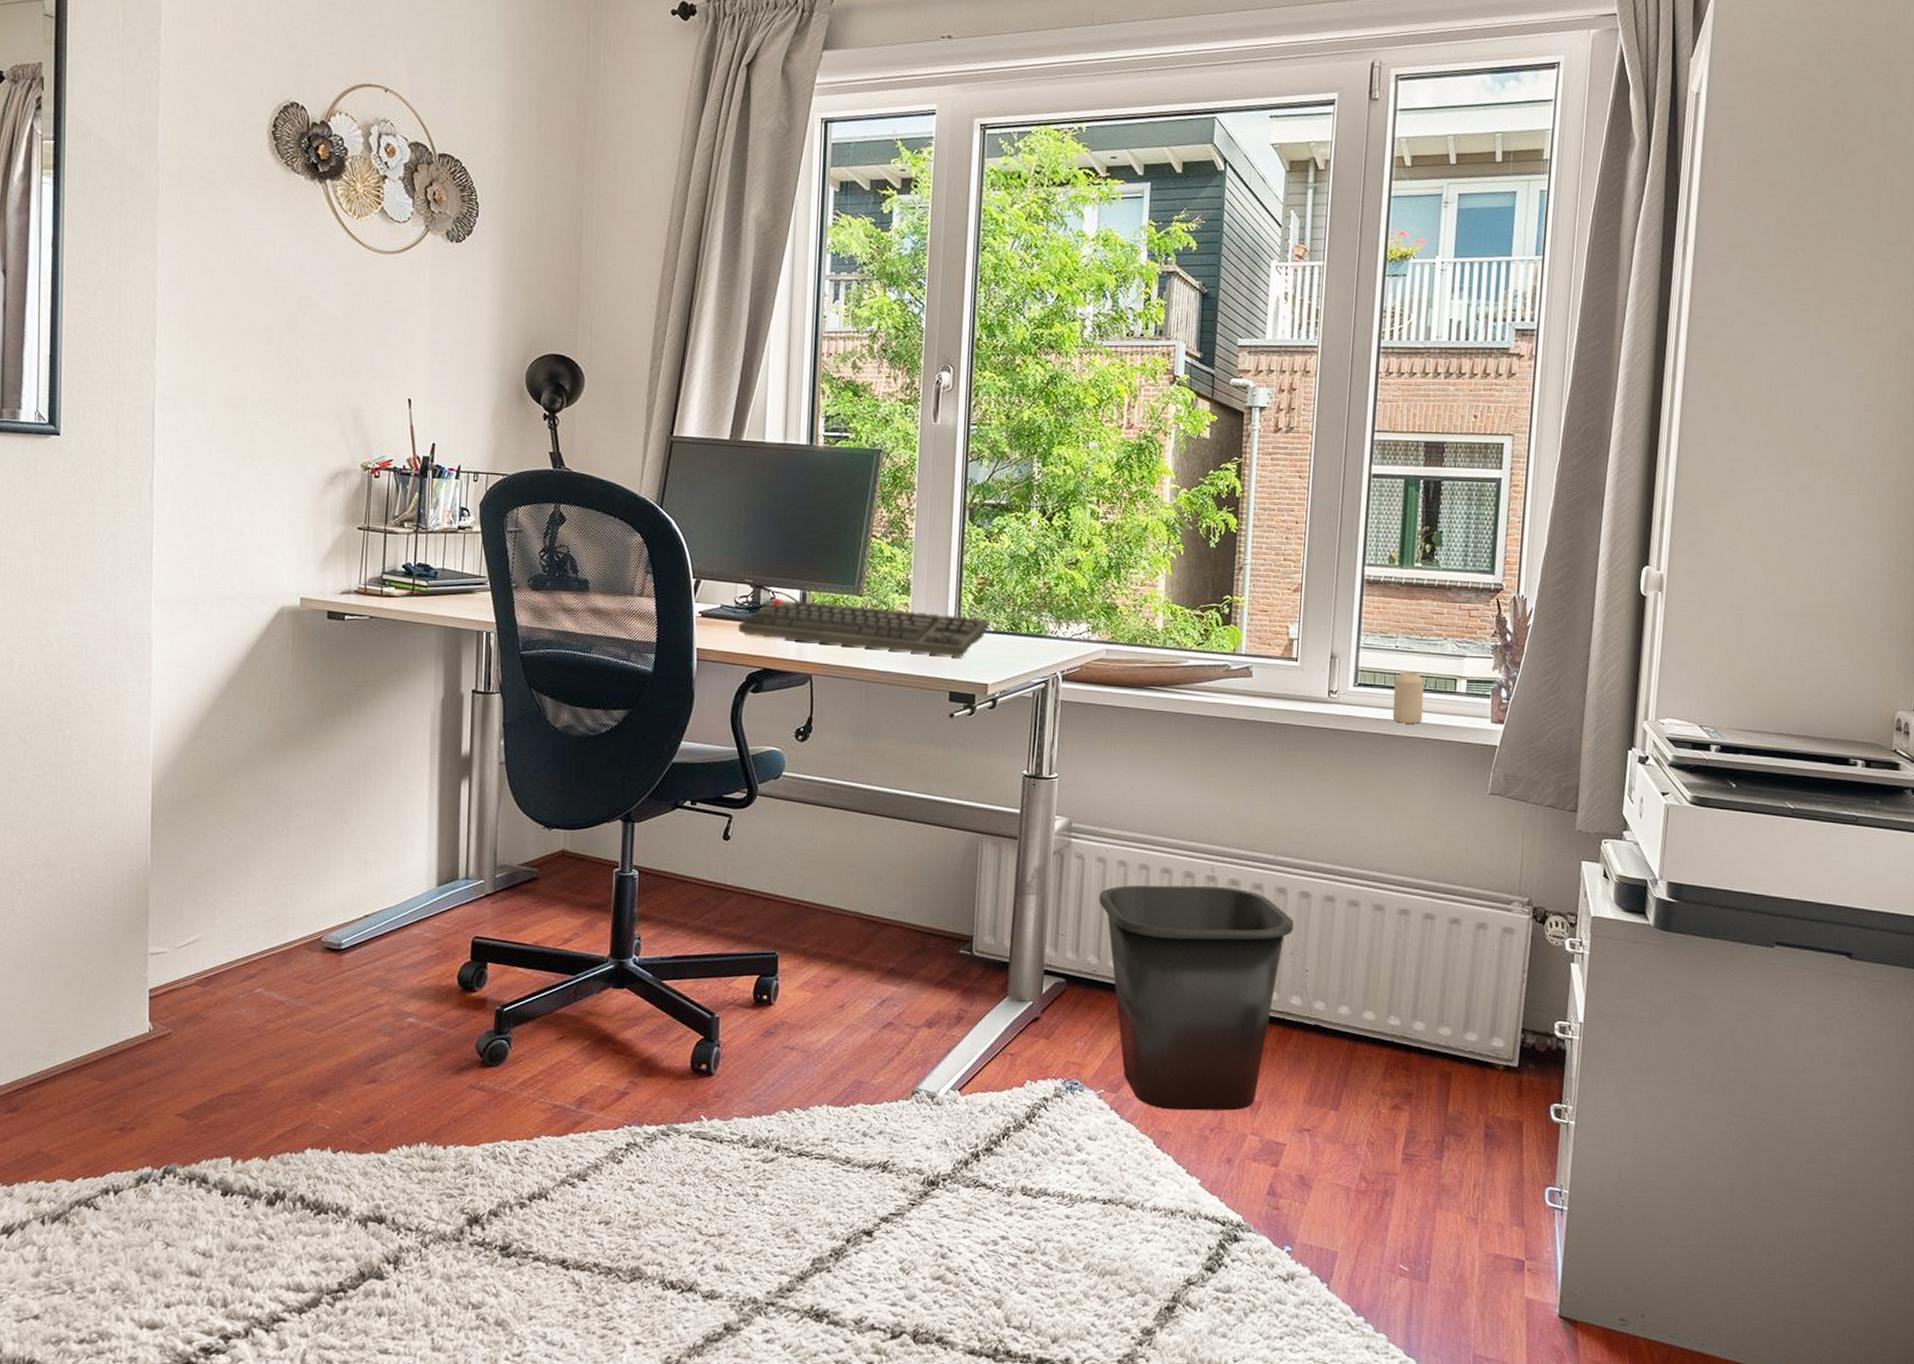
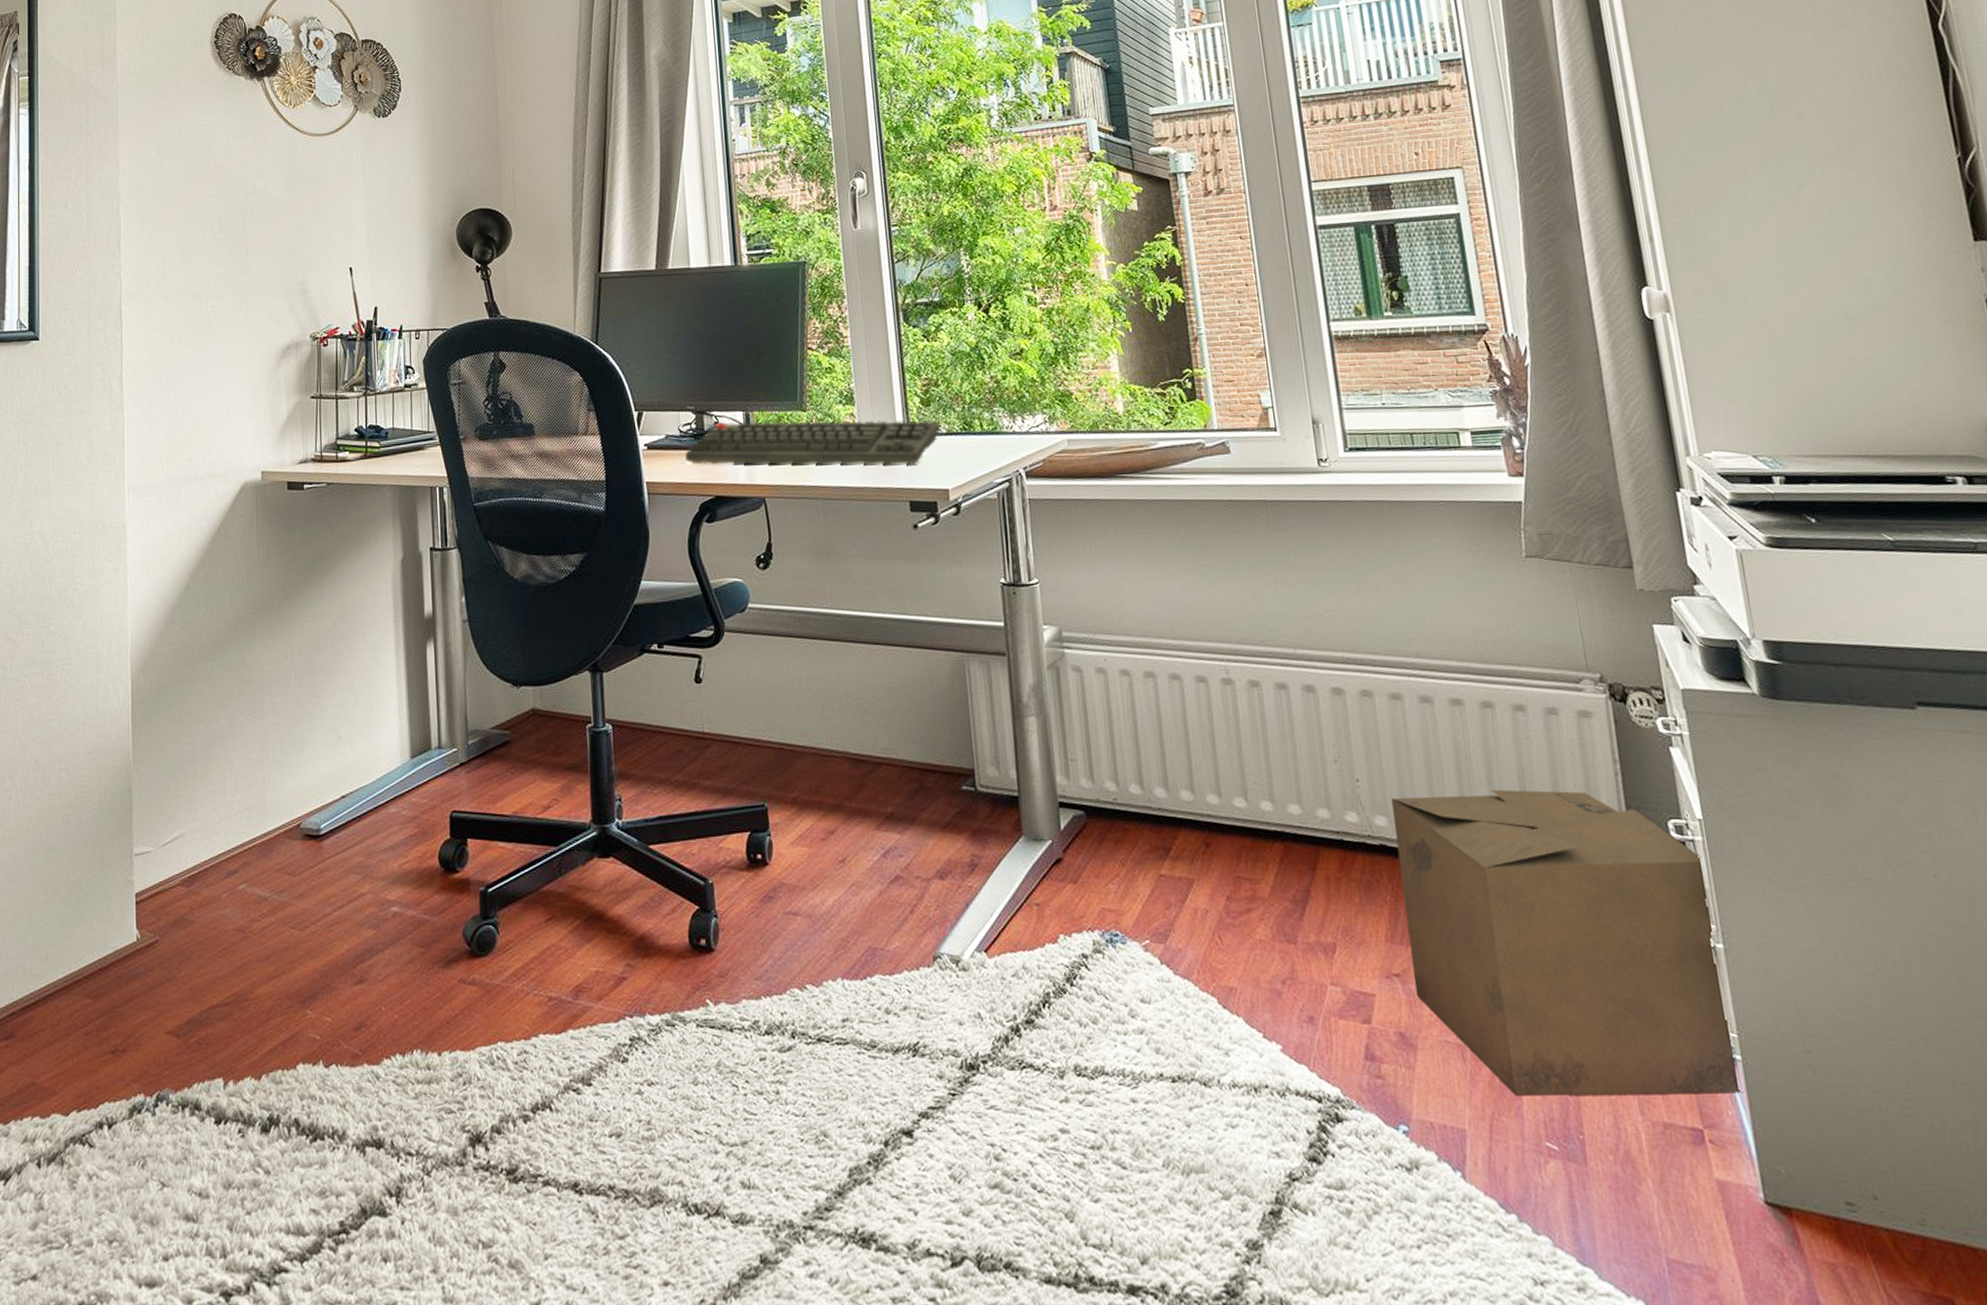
waste bin: present [1099,885,1295,1111] -> none [1105,689,1333,960]
cardboard box: none [1319,986,1575,1235] -> present [1391,789,1744,1096]
candle: present [1392,671,1424,724] -> none [1388,429,1430,487]

